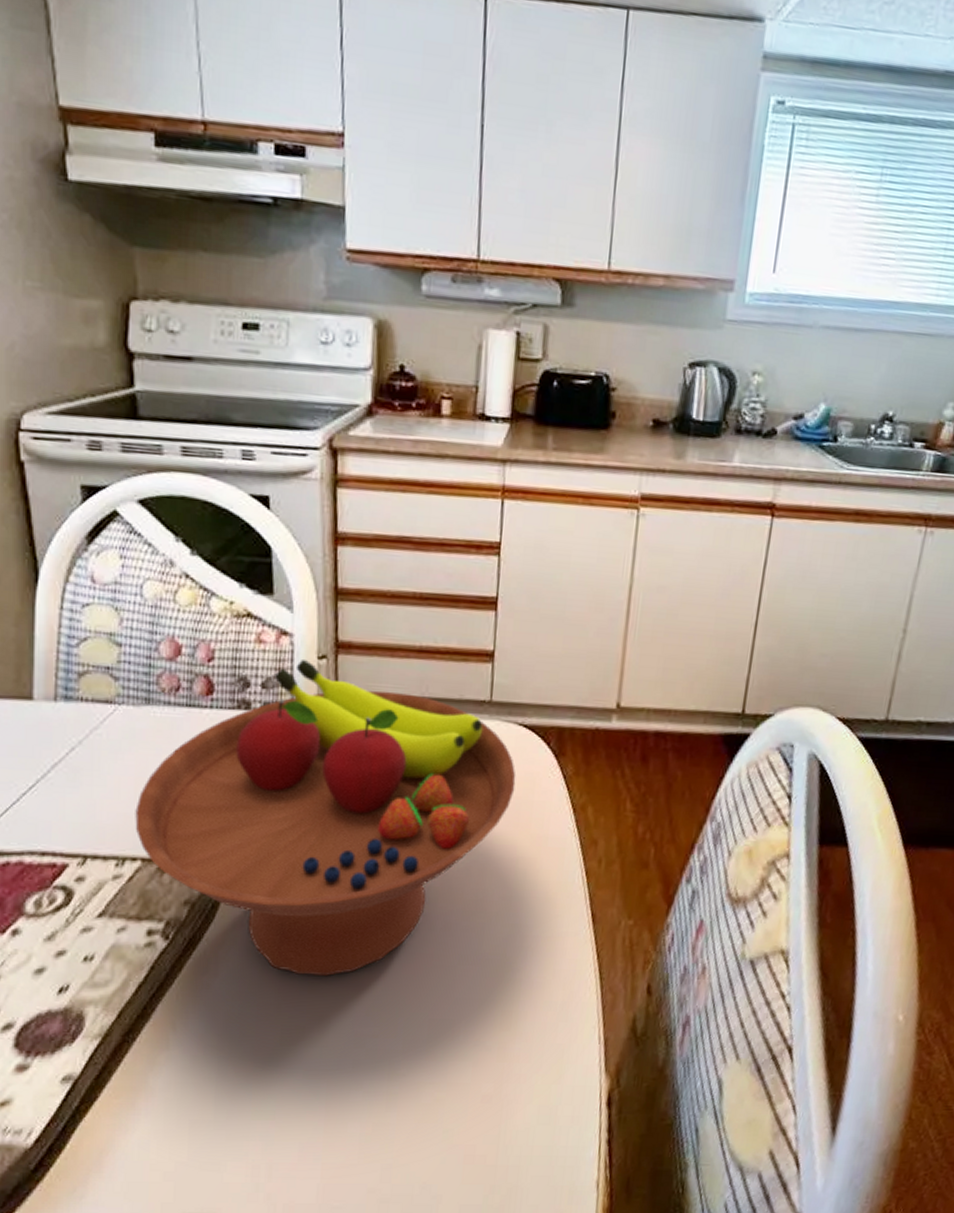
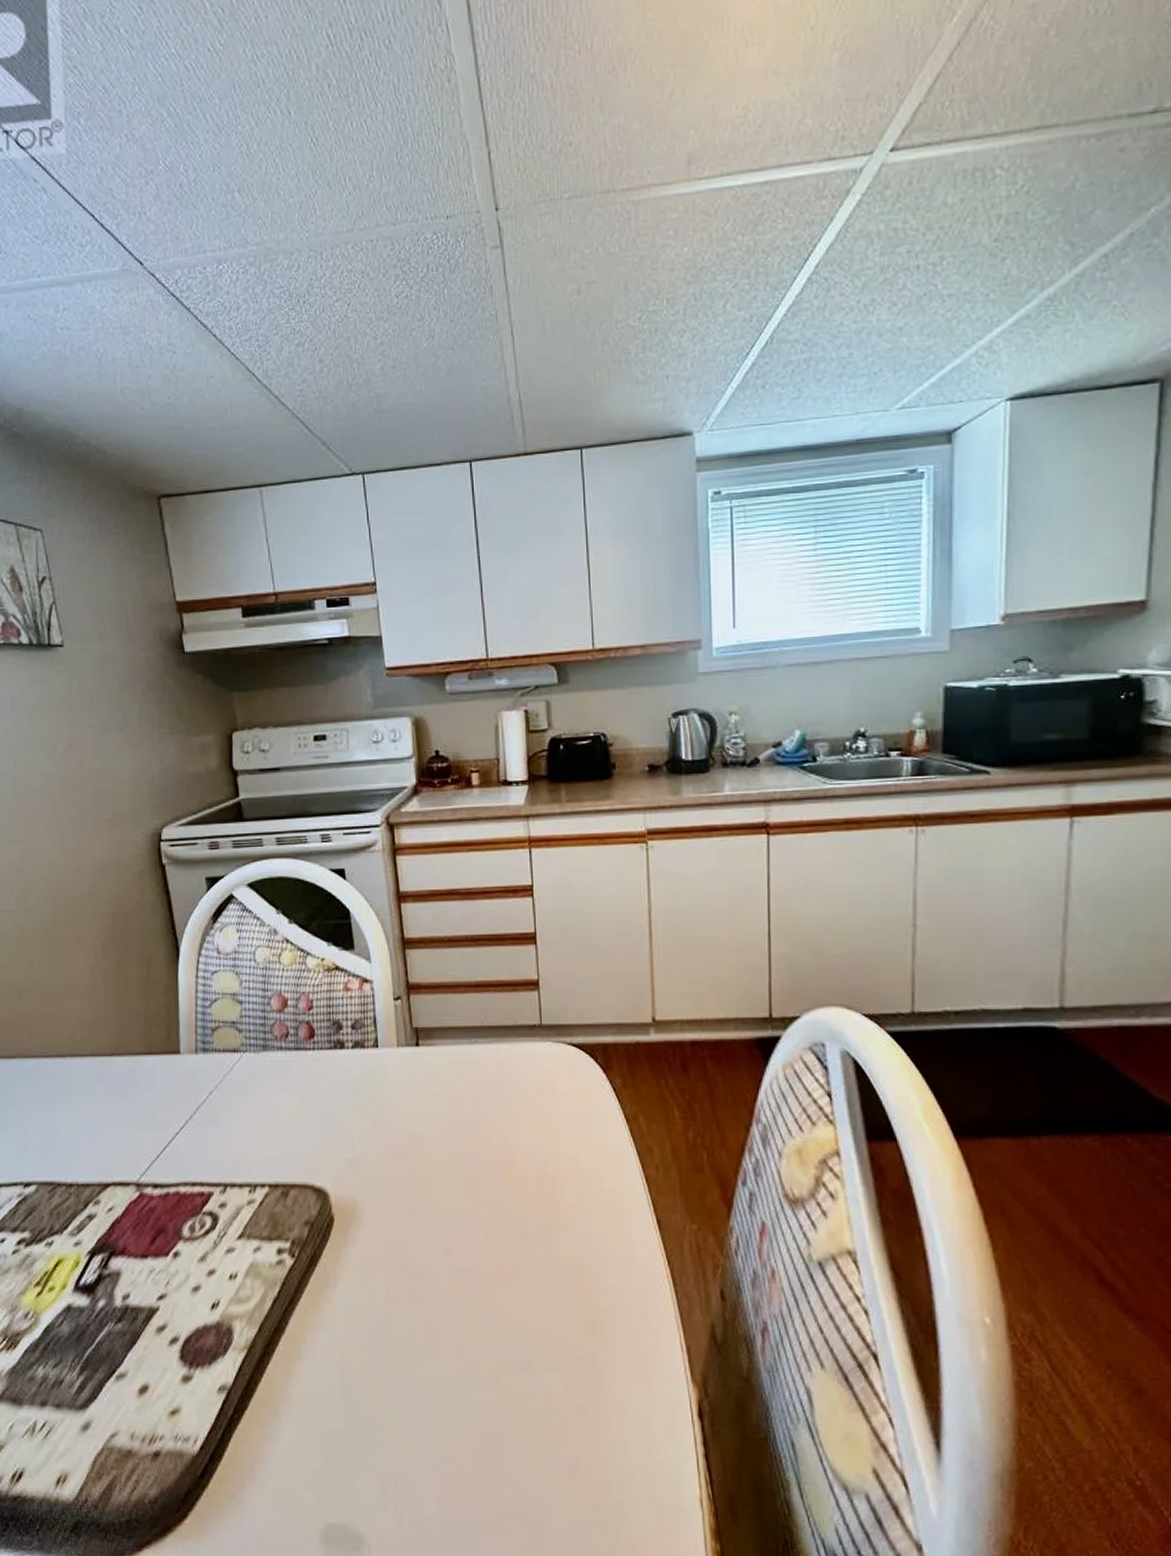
fruit bowl: present [135,658,516,977] -> none [261,1001,572,1289]

